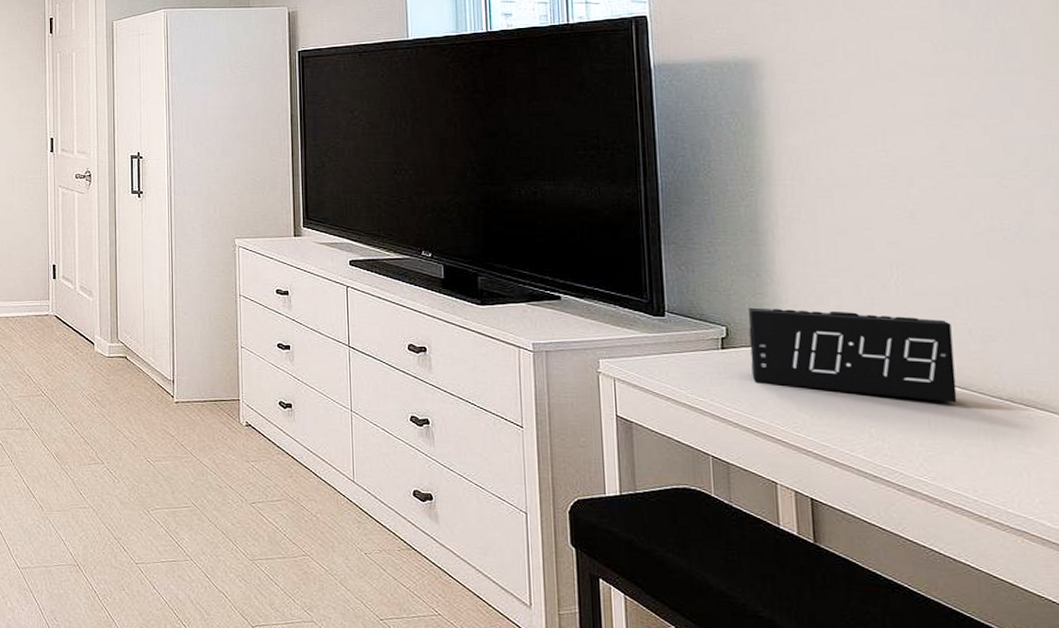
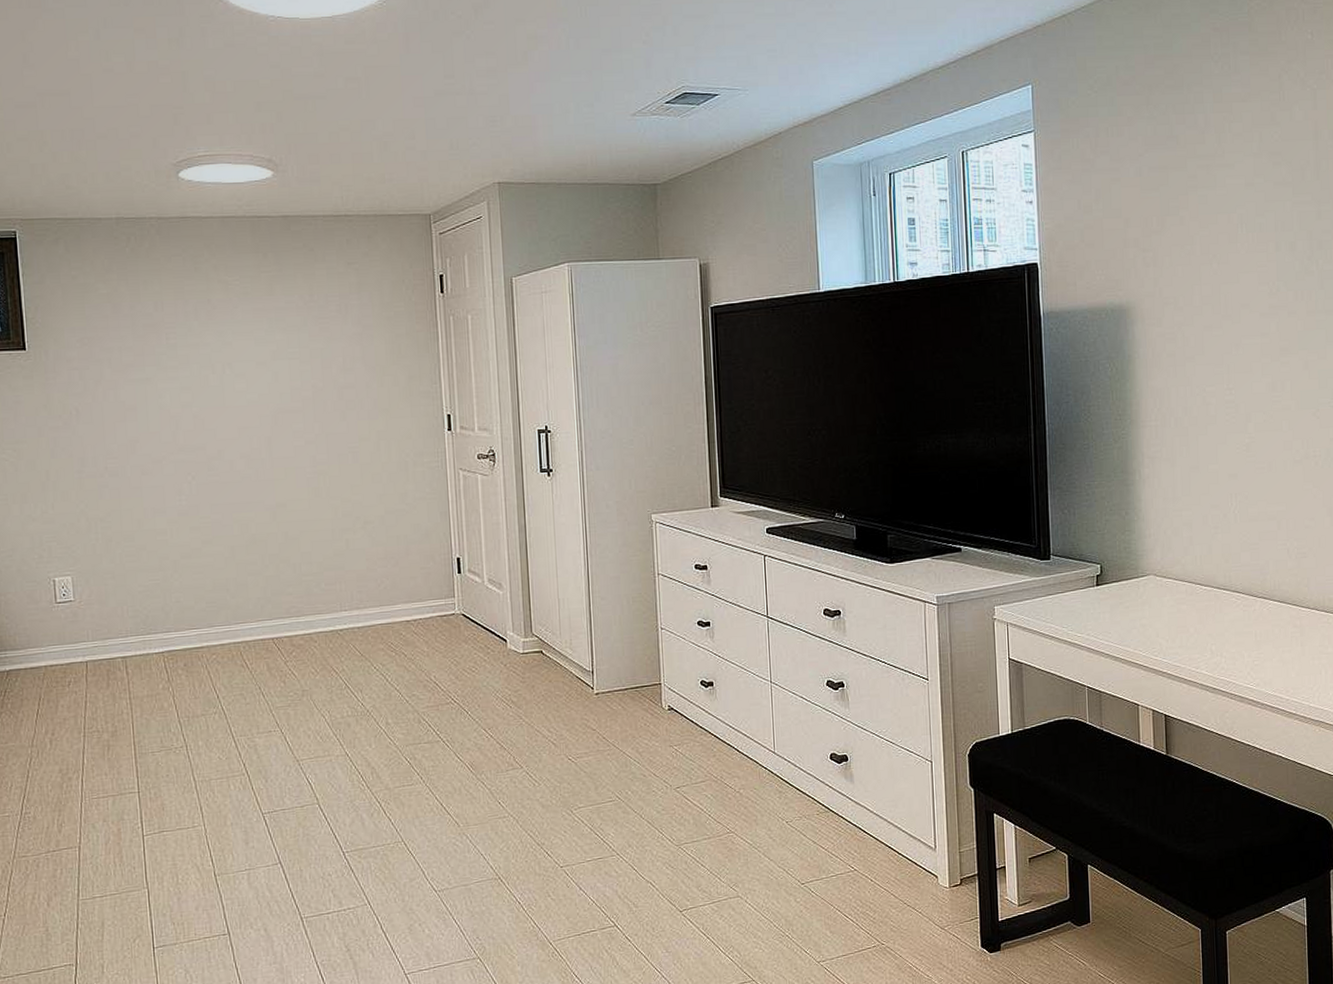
alarm clock: present [748,307,957,403] -> none [1118,541,1277,616]

